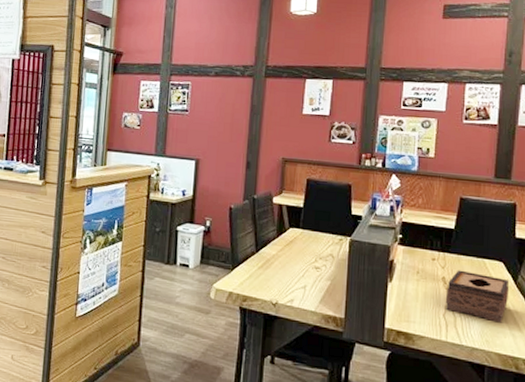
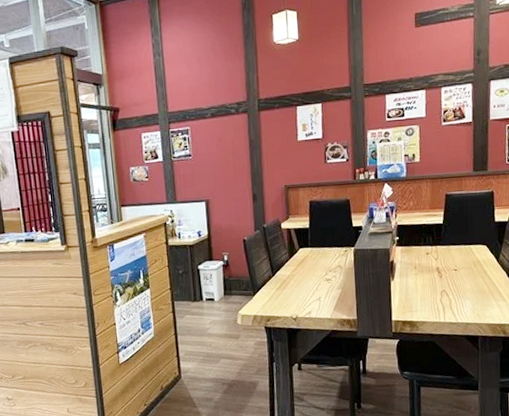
tissue box: present [445,270,510,323] -> none [440,258,494,298]

